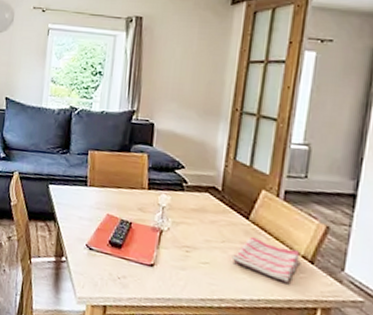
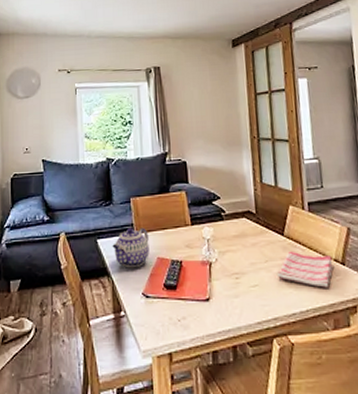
teapot: none [63,179,102,220] -> present [112,227,149,268]

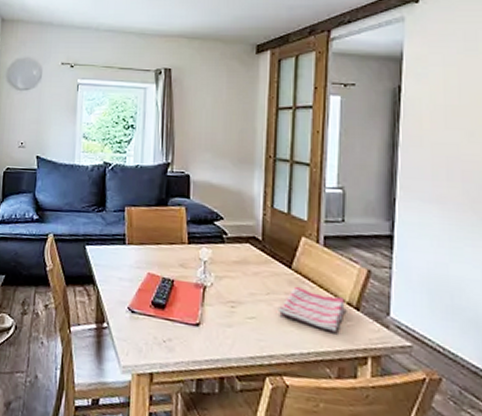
teapot: present [112,227,149,268] -> none [101,238,141,281]

